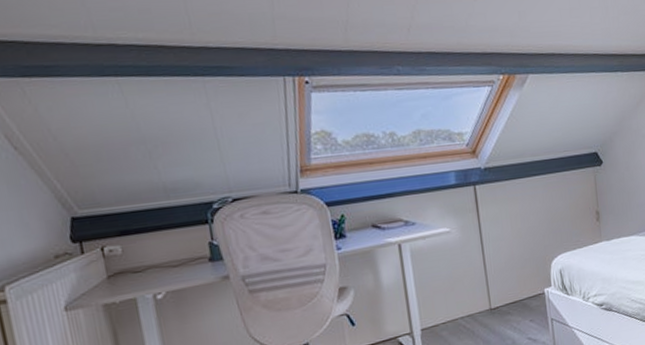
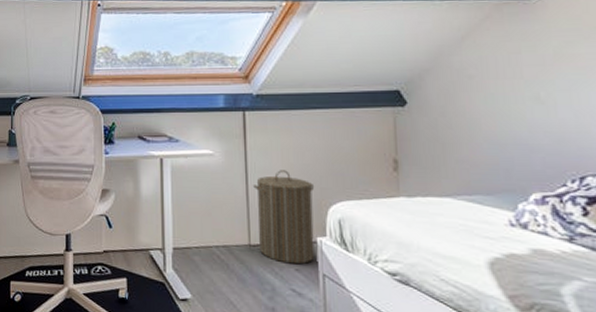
laundry hamper: none [489,235,544,318] -> present [253,170,315,265]

